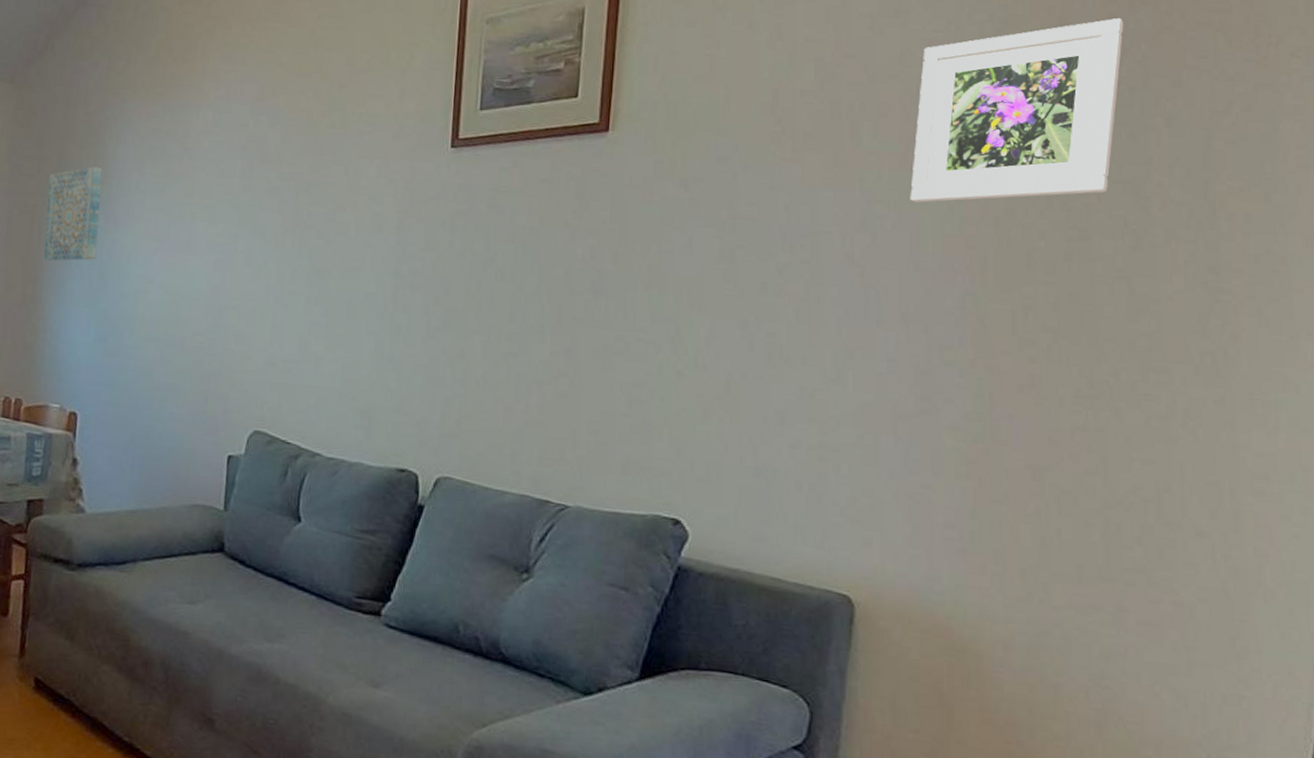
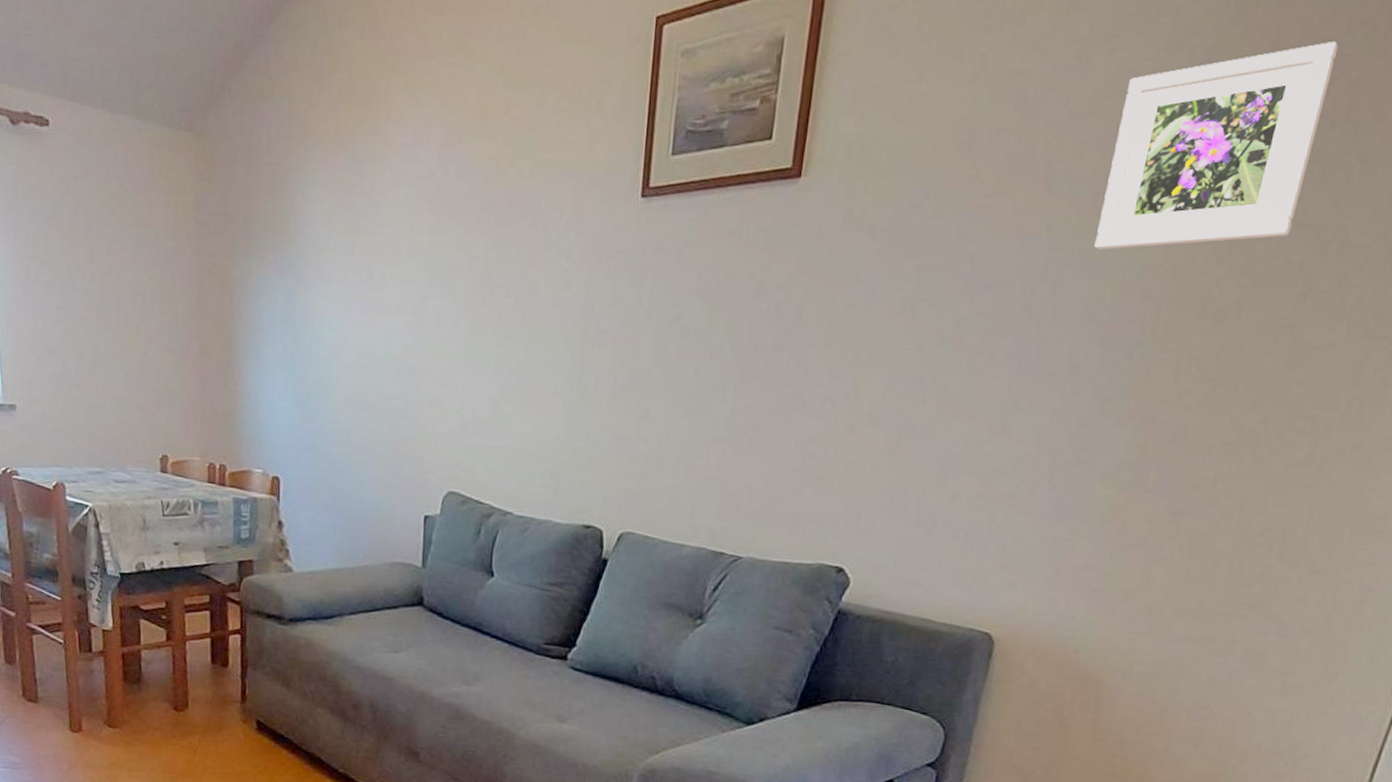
wall art: present [43,166,103,262] -> none [236,223,290,325]

